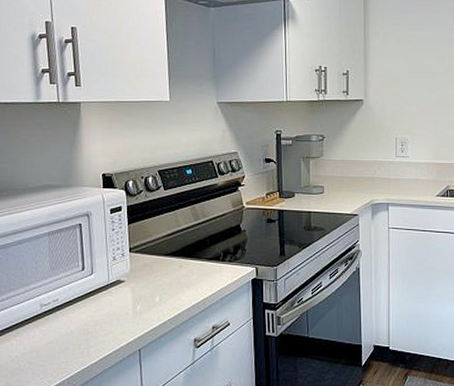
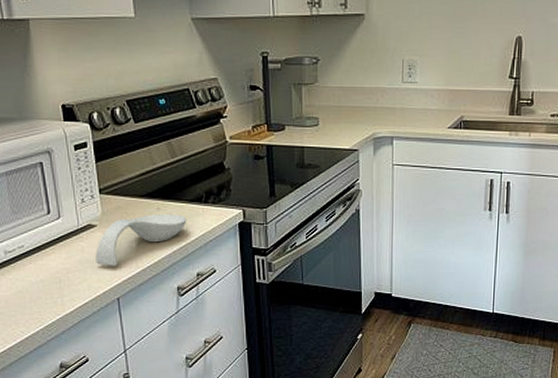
spoon rest: none [122,271,206,319] -> present [95,214,187,266]

